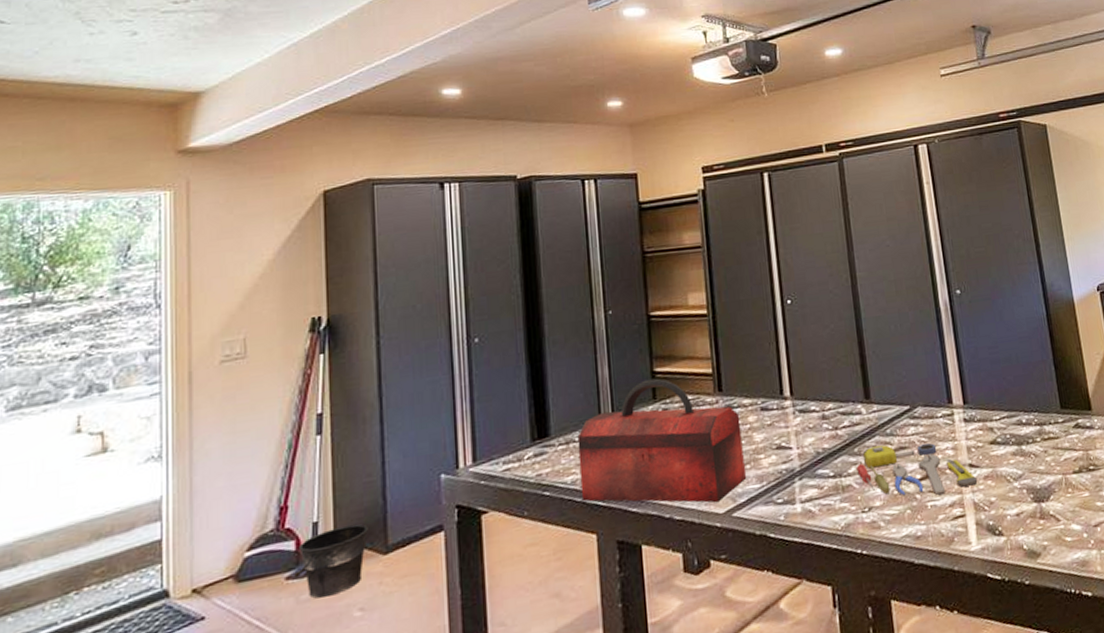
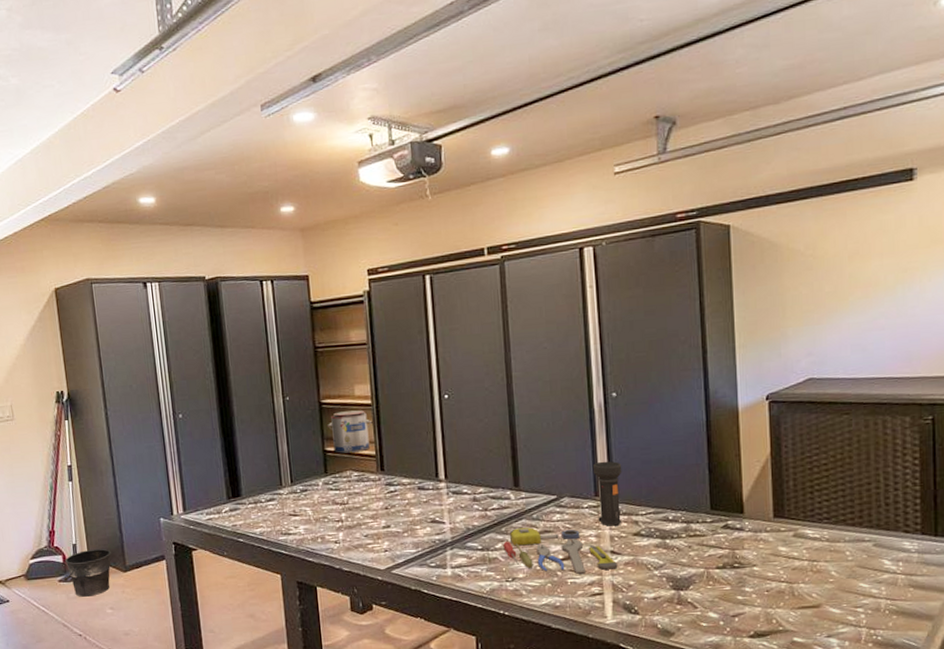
toolbox: present [577,378,747,503] -> none [263,456,405,561]
paint can: none [656,321,707,374] -> present [327,410,372,454]
flashlight: none [943,363,977,436] -> present [592,461,622,526]

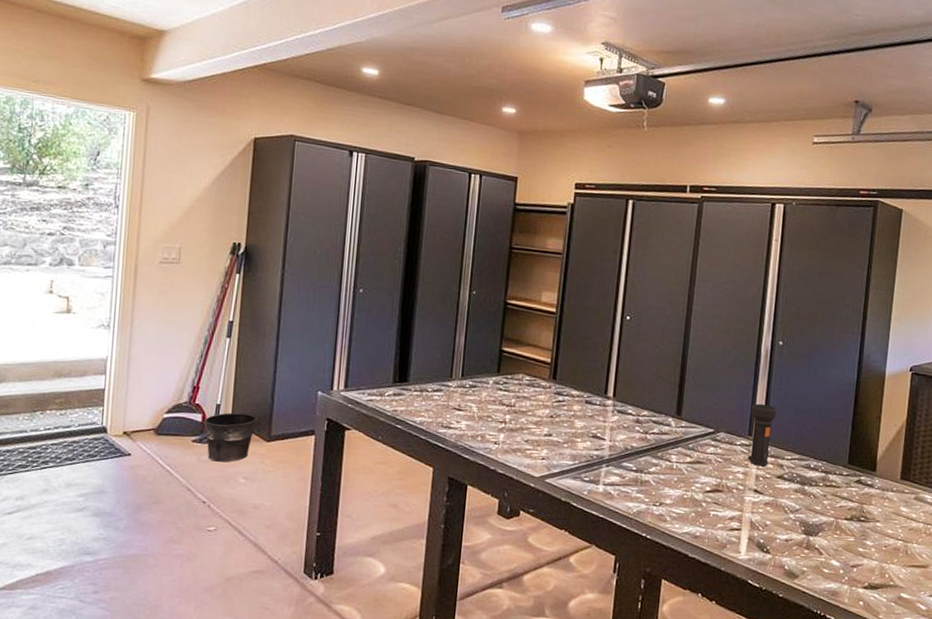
paint can: present [327,410,372,454] -> none [508,314,552,358]
tool set: present [503,527,618,574] -> none [656,454,759,508]

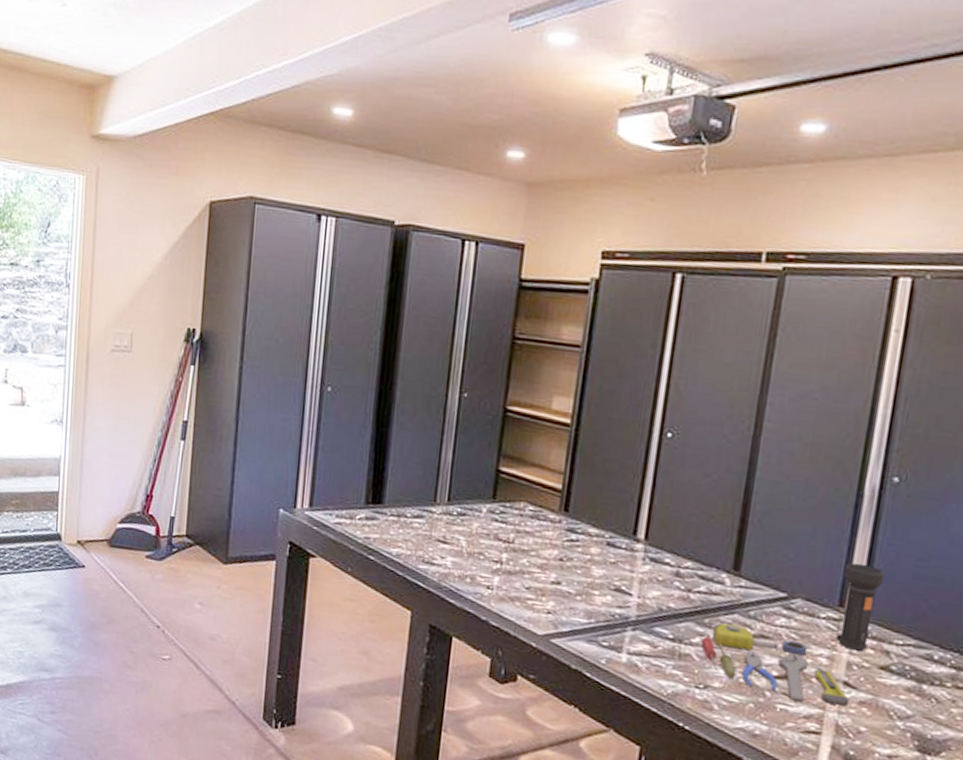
bucket: present [198,412,257,463] -> none [152,527,214,584]
tool set: none [656,454,759,508] -> present [701,622,850,706]

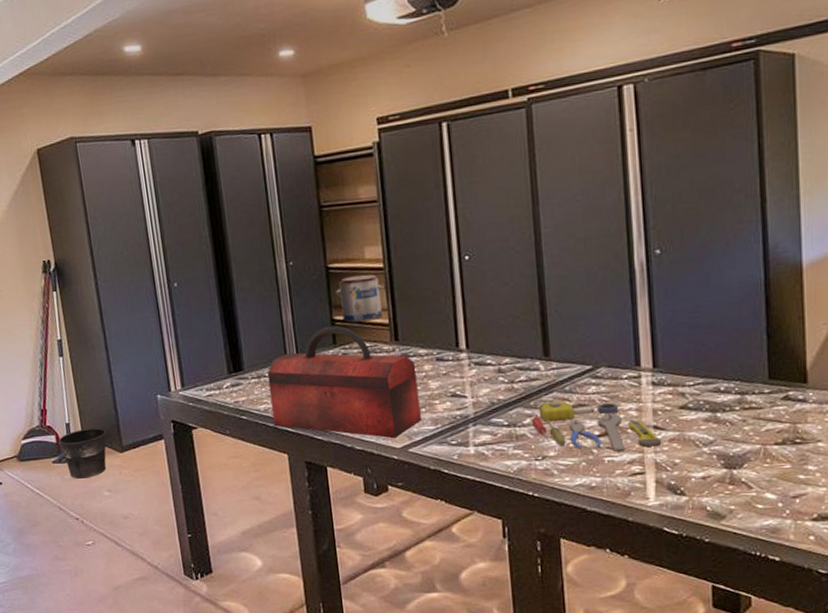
bucket: none [152,527,214,584] -> present [57,427,107,479]
toolbox: none [403,476,582,623] -> present [267,325,422,439]
paint can: none [507,425,565,482] -> present [335,274,384,323]
flashlight: present [836,563,885,651] -> none [632,326,667,399]

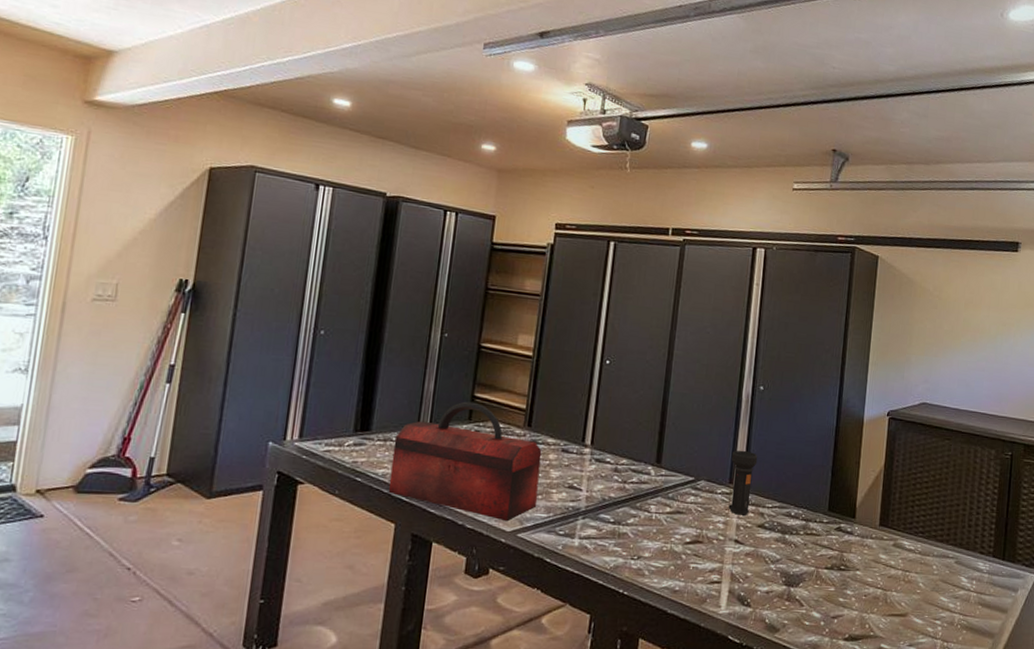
bucket: present [57,427,107,479] -> none [126,466,197,523]
paint can: present [335,274,384,323] -> none [481,358,529,404]
tool set: present [532,400,662,451] -> none [635,504,740,560]
flashlight: none [632,326,667,399] -> present [728,450,758,515]

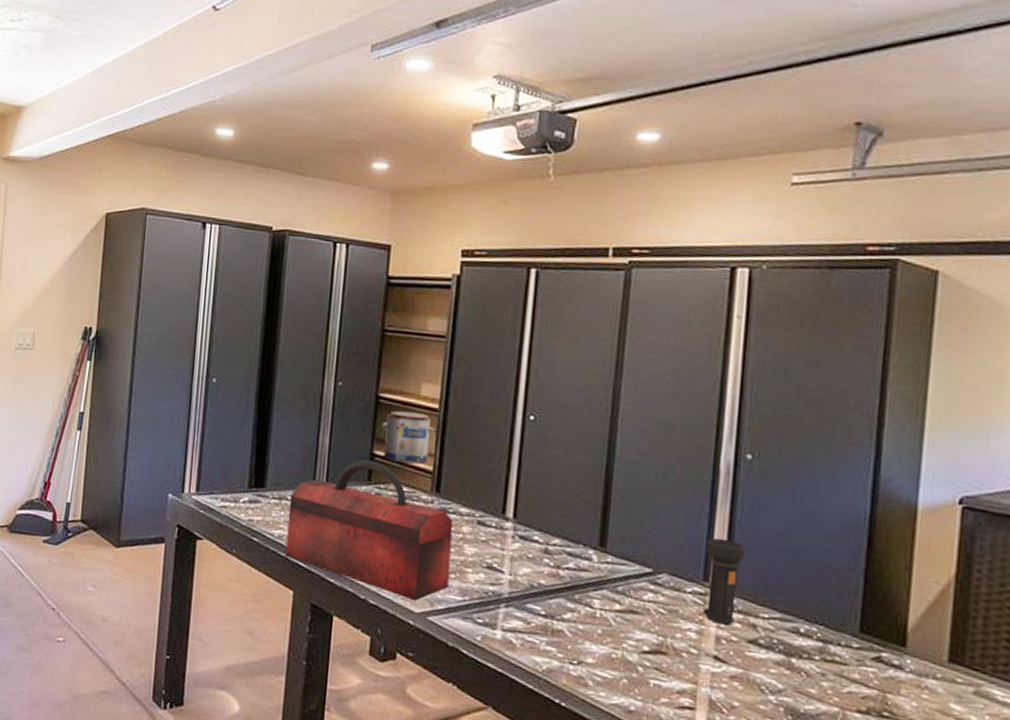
paint can: none [481,358,529,404] -> present [380,411,435,464]

